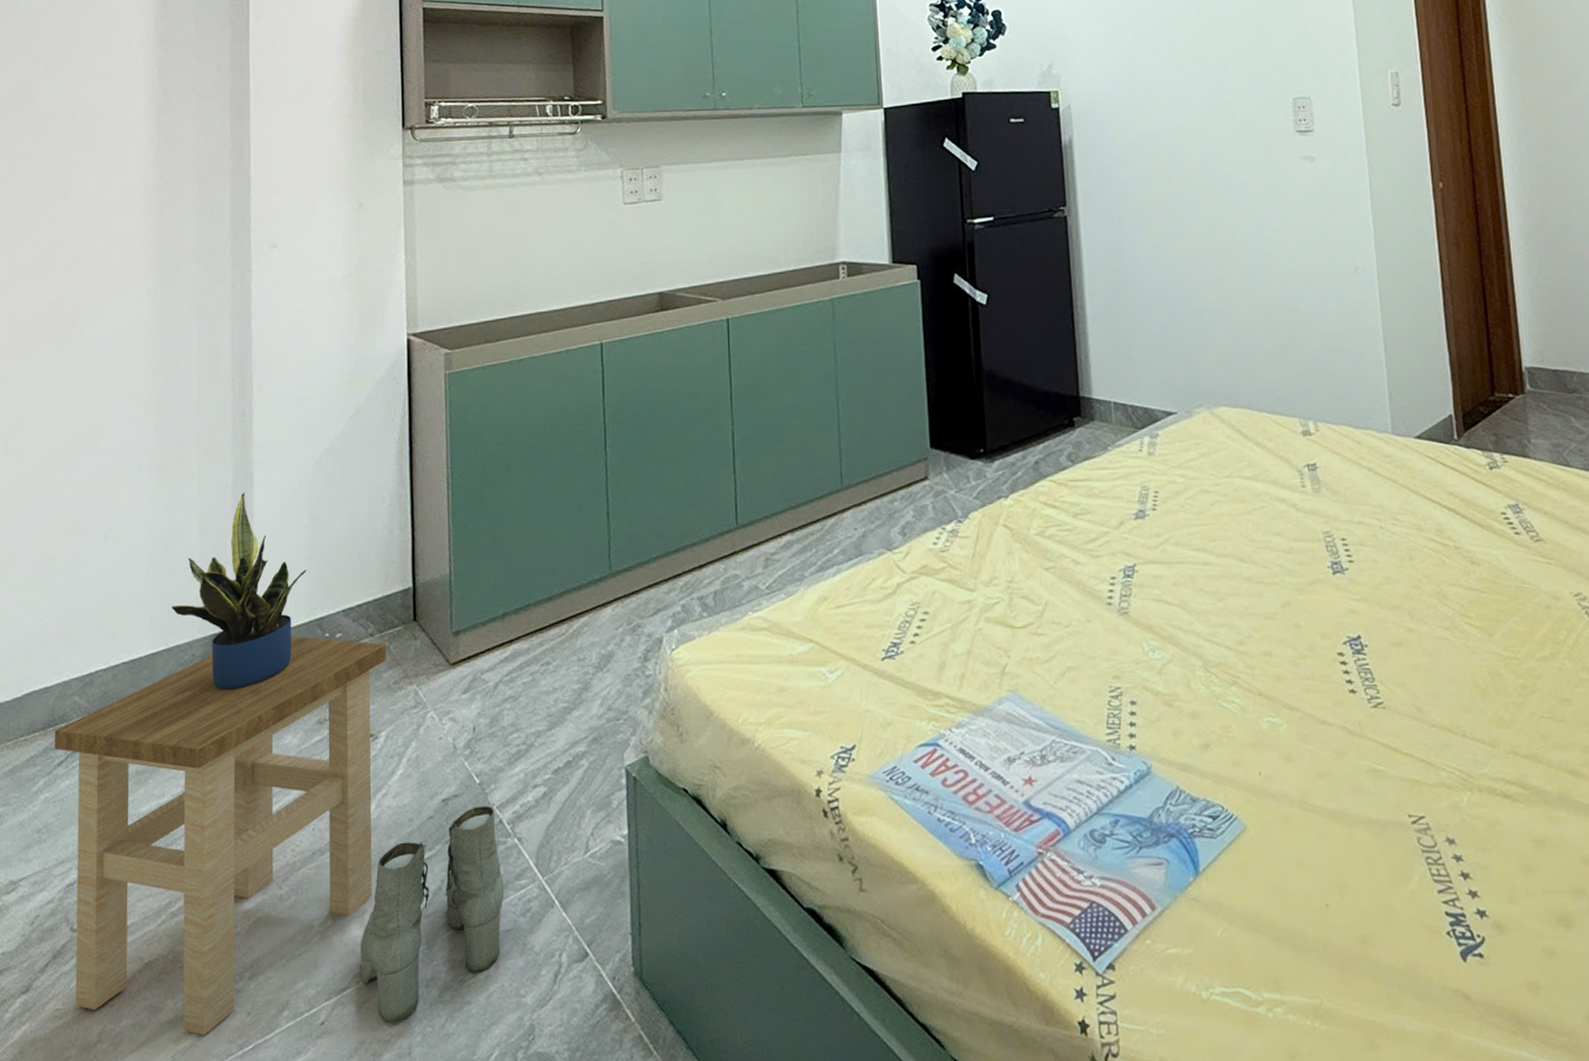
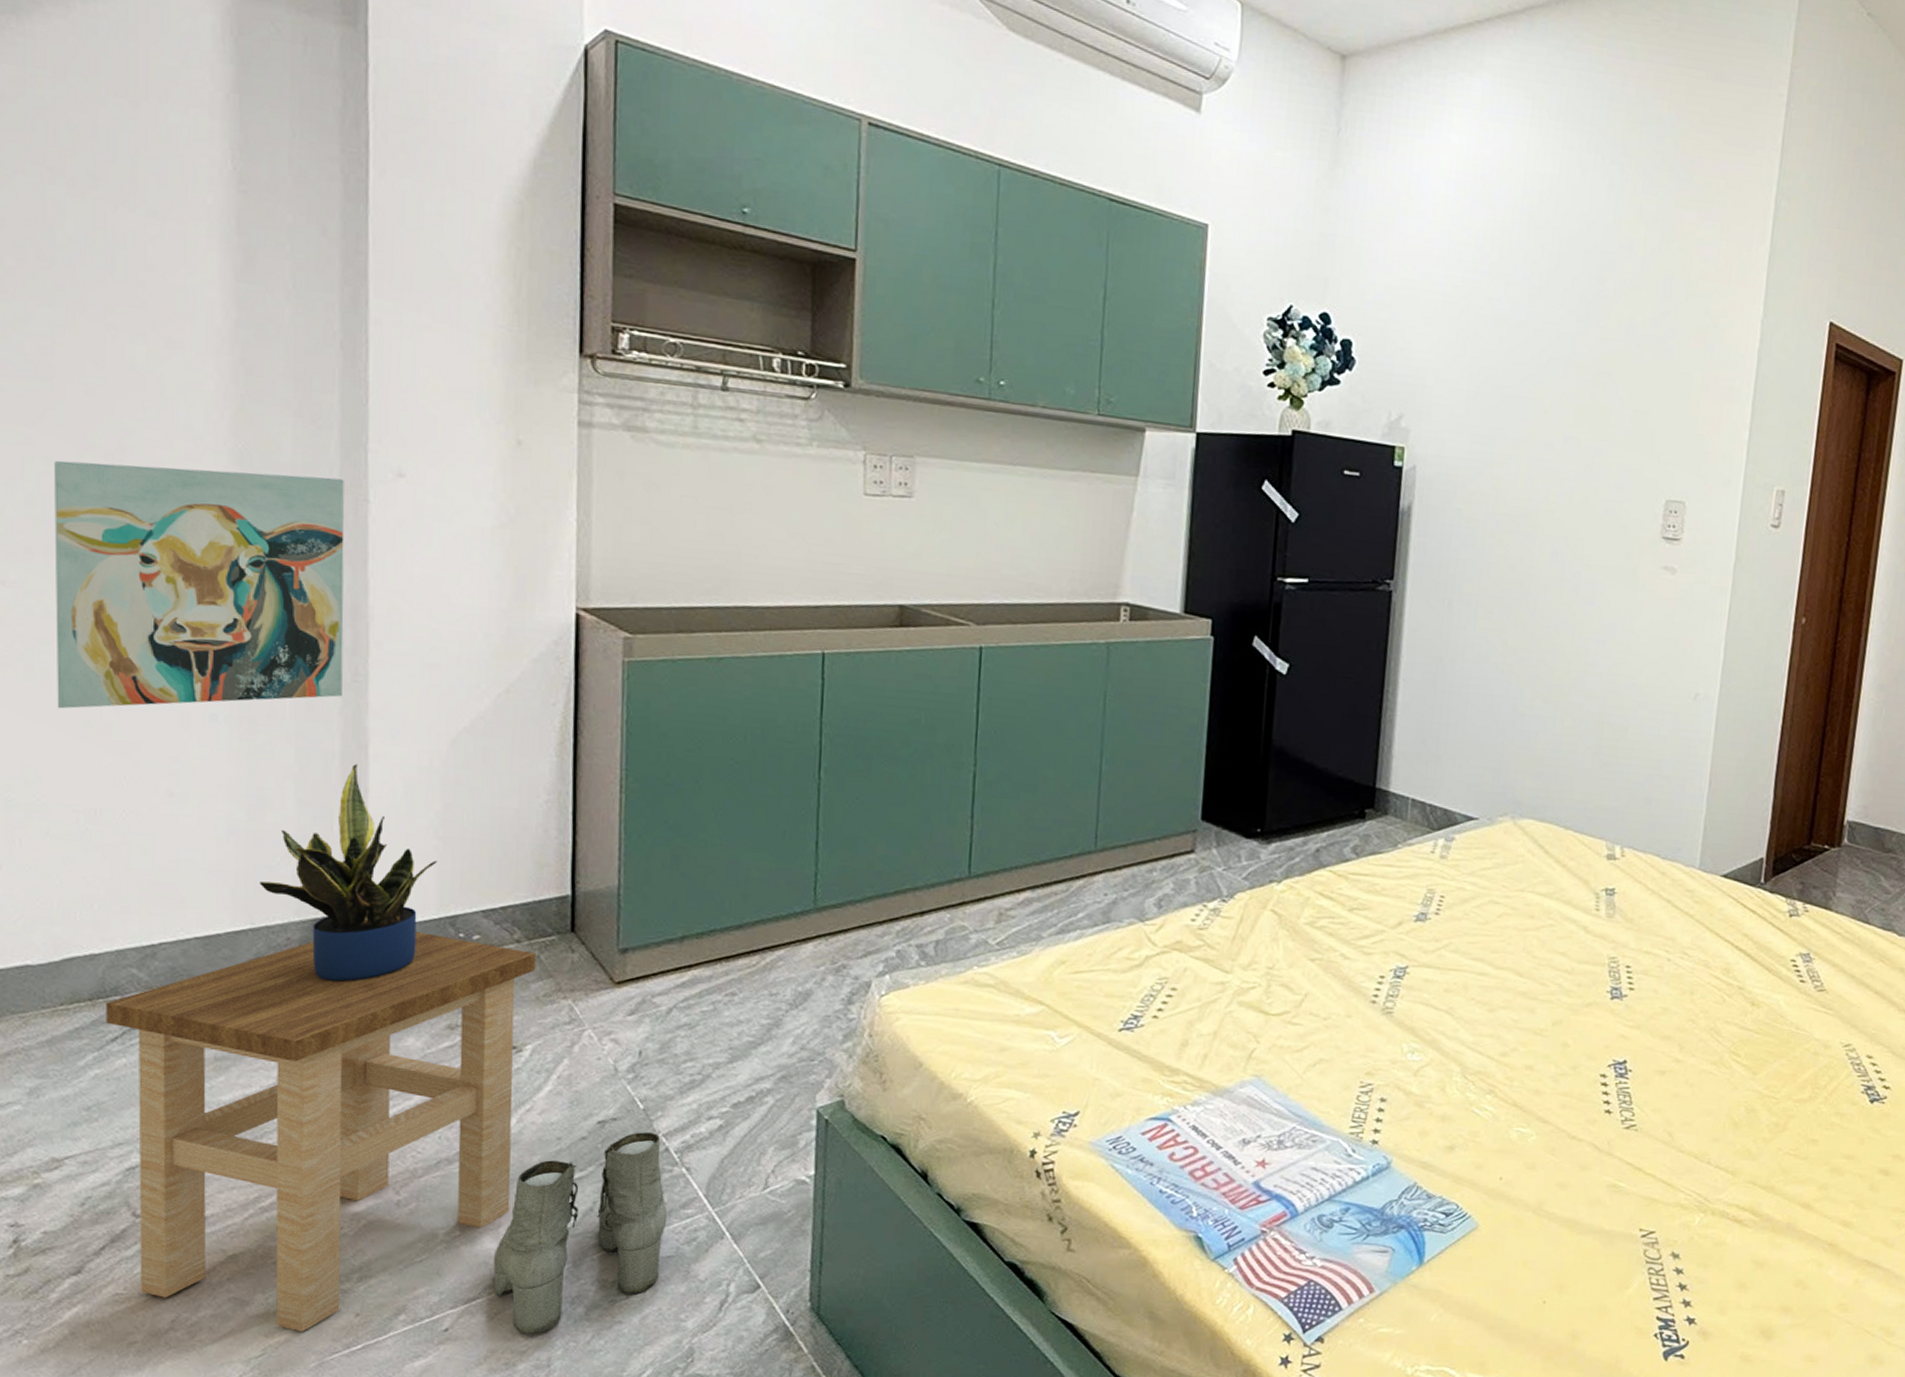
wall art: none [26,256,234,477] -> present [54,460,345,709]

